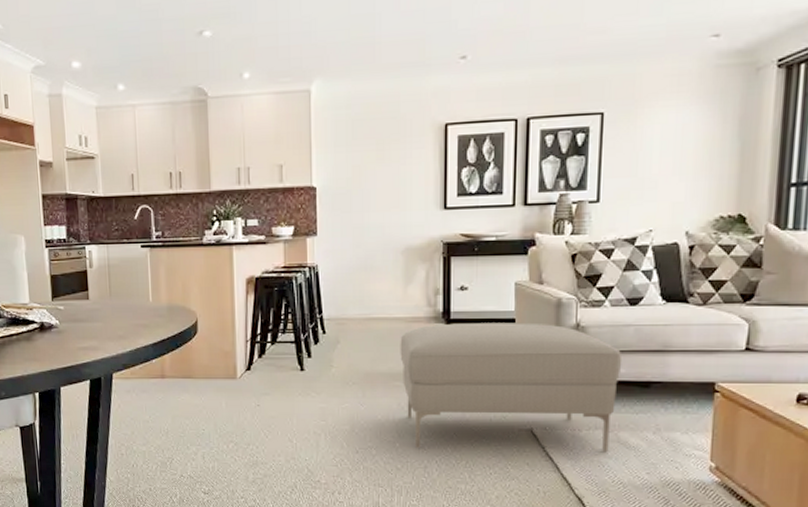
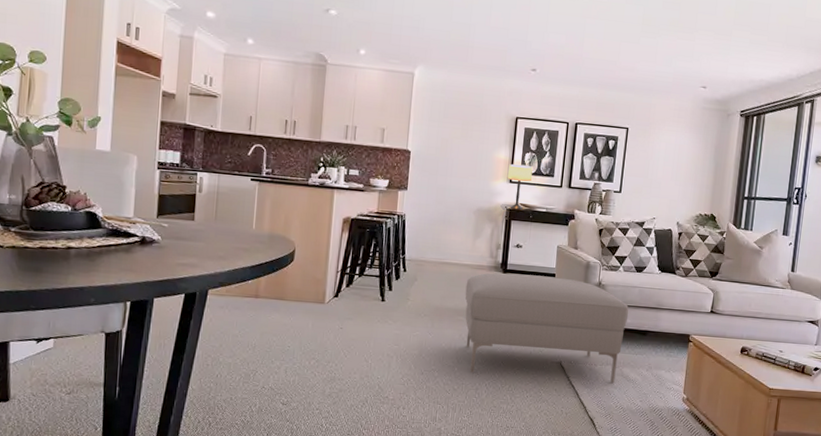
table lamp: none [440,183,473,243] -> present [507,163,533,210]

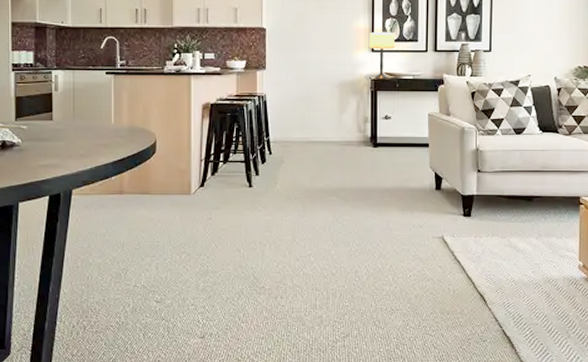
ottoman: present [465,273,629,384] -> none [335,147,512,256]

